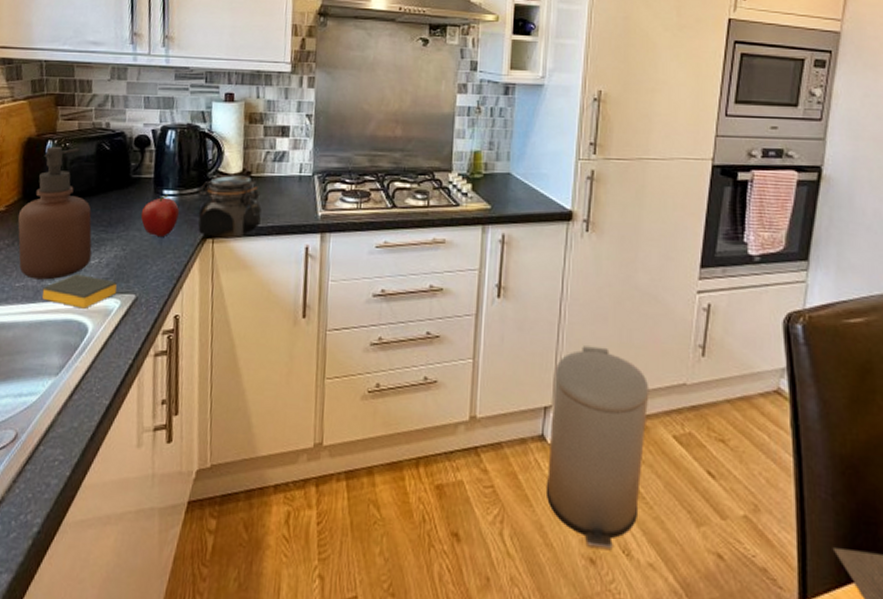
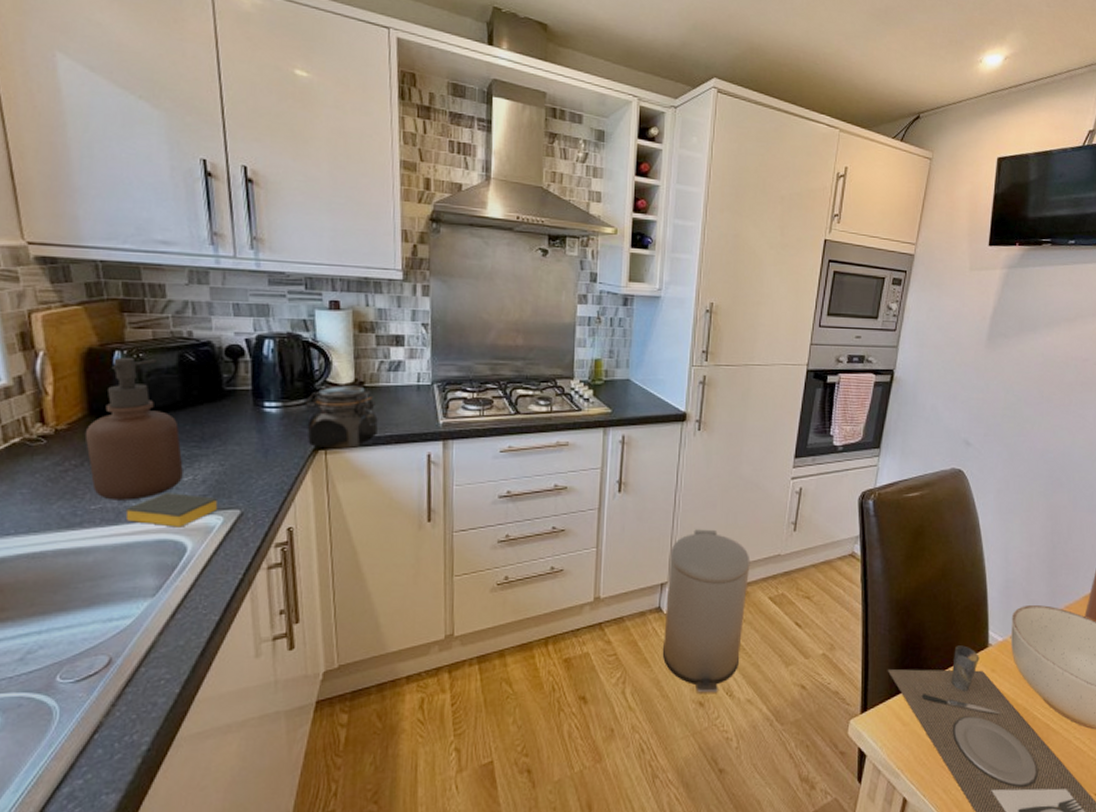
fruit: present [140,194,180,236] -> none [239,407,286,450]

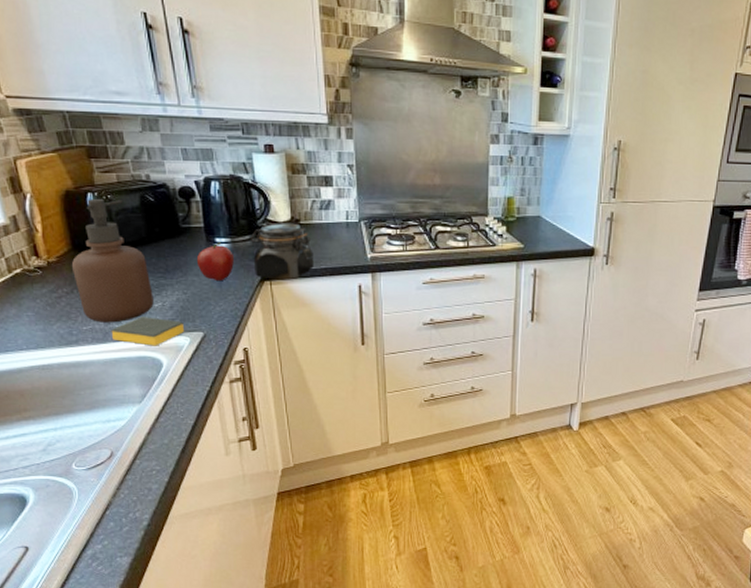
fruit: none [239,407,286,450] -> present [196,242,235,280]
pedal bin: present [662,529,751,695] -> none [572,356,655,502]

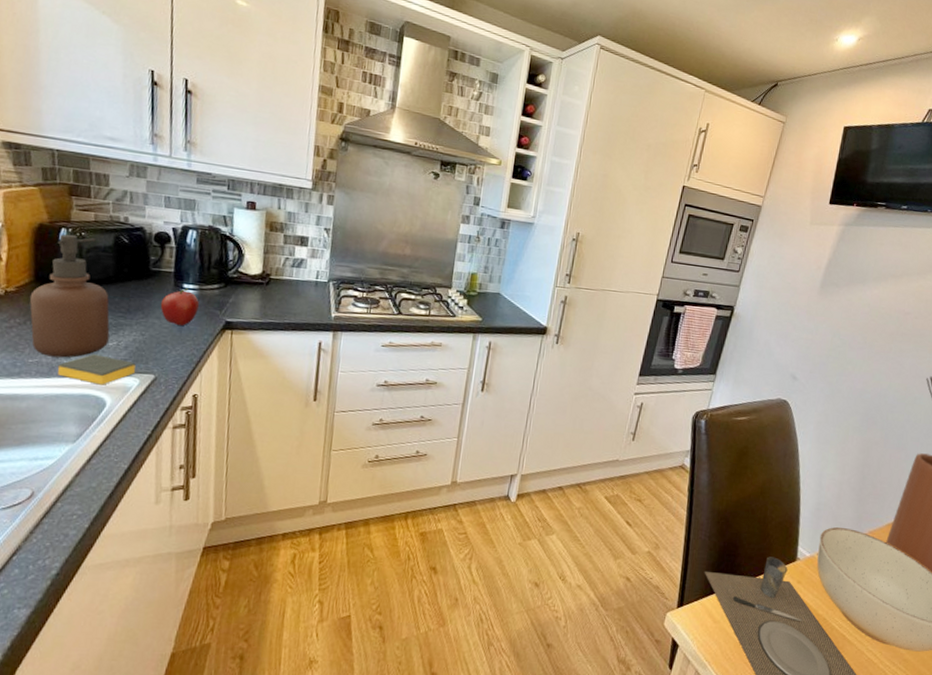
jar: present [251,223,314,280] -> none [217,275,279,331]

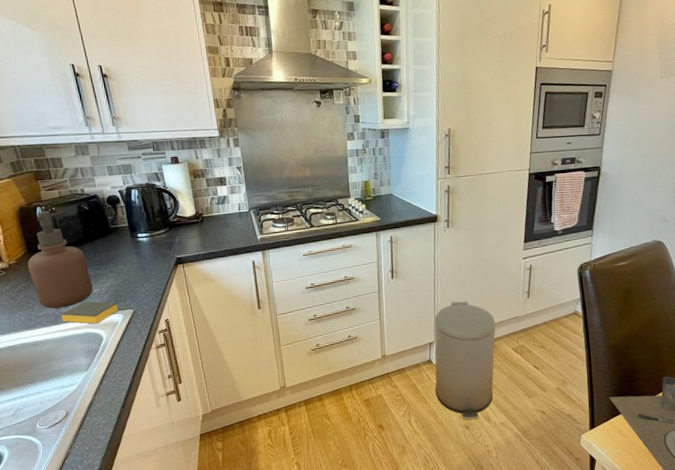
fruit: present [160,288,200,325] -> none [124,237,154,267]
pedal bin: none [507,430,592,577] -> present [434,301,496,421]

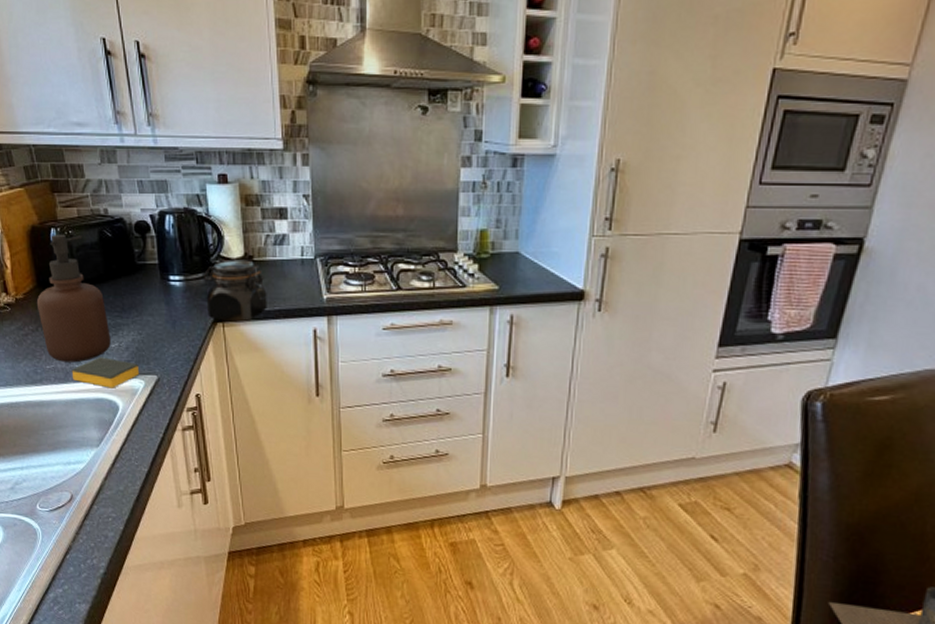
jar: none [165,217,216,263] -> present [204,259,267,322]
pedal bin: present [434,301,496,421] -> none [553,422,658,599]

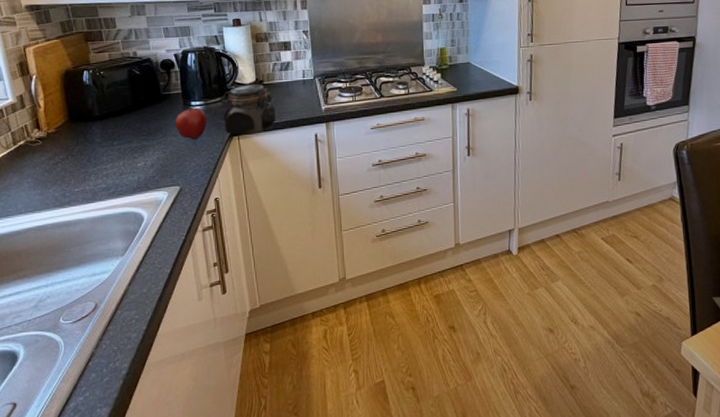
soap dispenser: present [36,234,111,363] -> none [67,75,137,184]
sponge: present [71,357,140,388] -> none [99,175,164,202]
fruit: none [151,280,188,321] -> present [174,105,208,139]

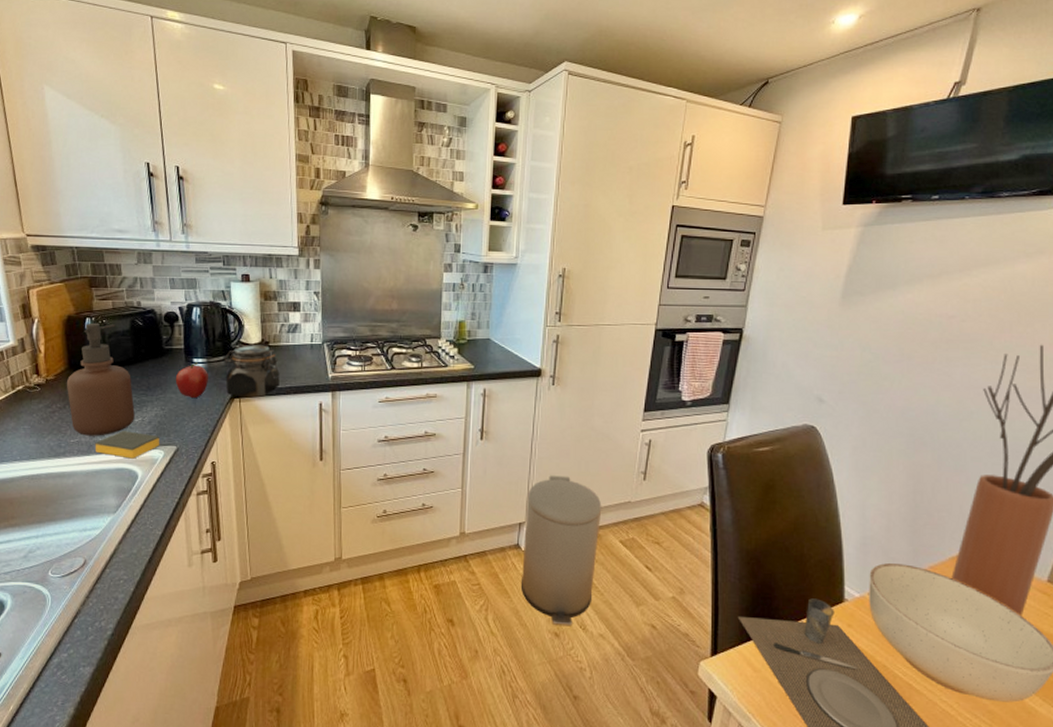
soap dispenser: none [67,75,137,184] -> present [66,322,135,436]
sponge: none [99,175,164,202] -> present [95,431,160,459]
pedal bin: none [514,182,583,322] -> present [520,475,602,627]

